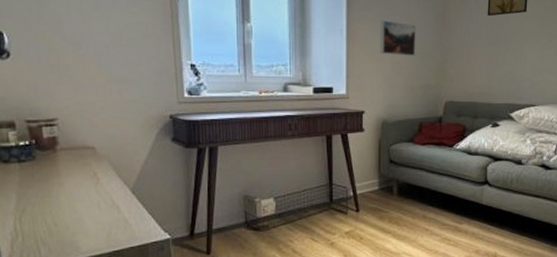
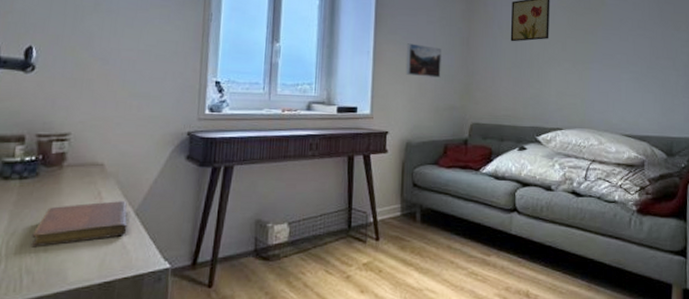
notebook: none [41,181,126,223] -> present [31,201,128,248]

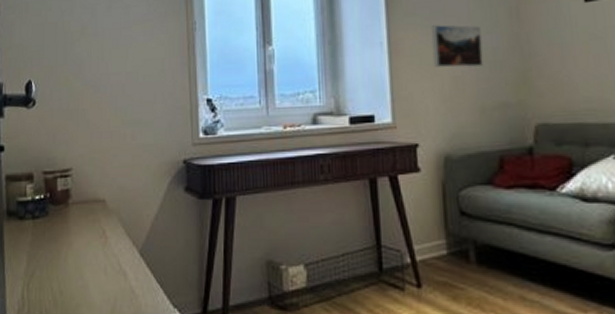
notebook: present [31,201,128,248] -> none [48,240,134,291]

